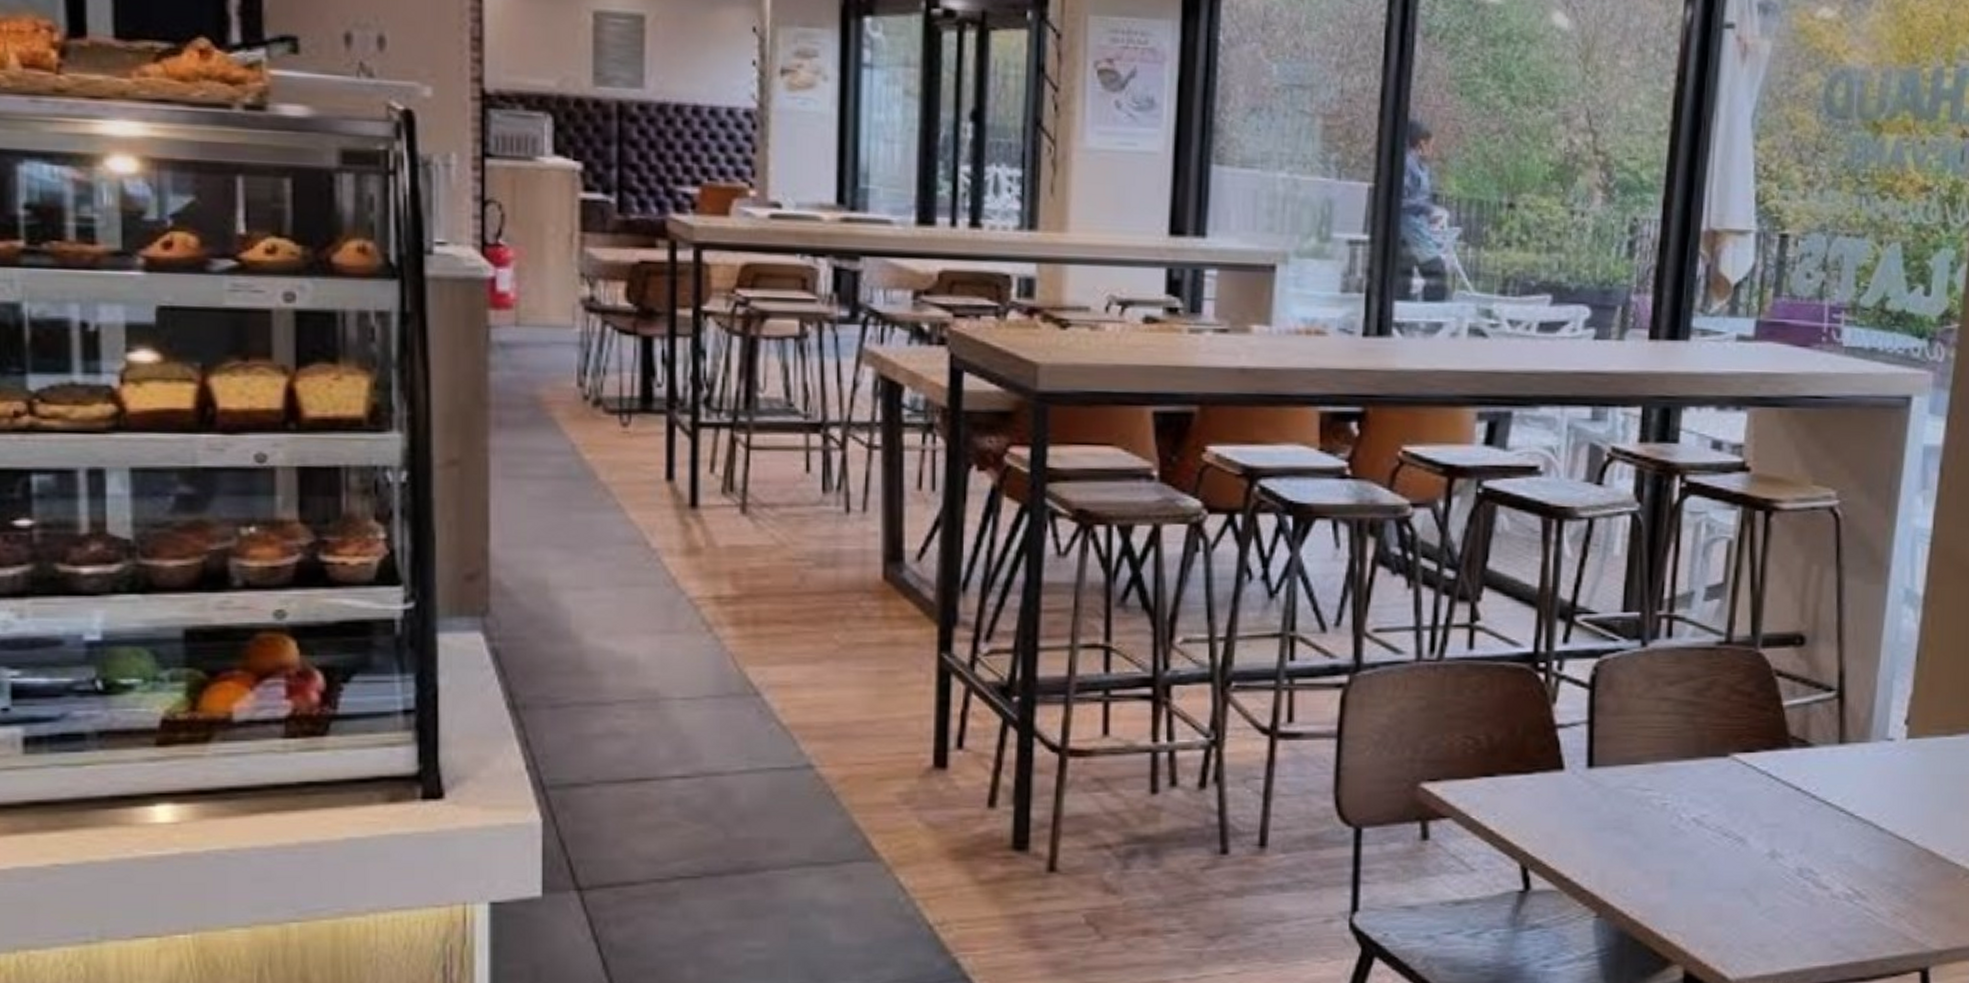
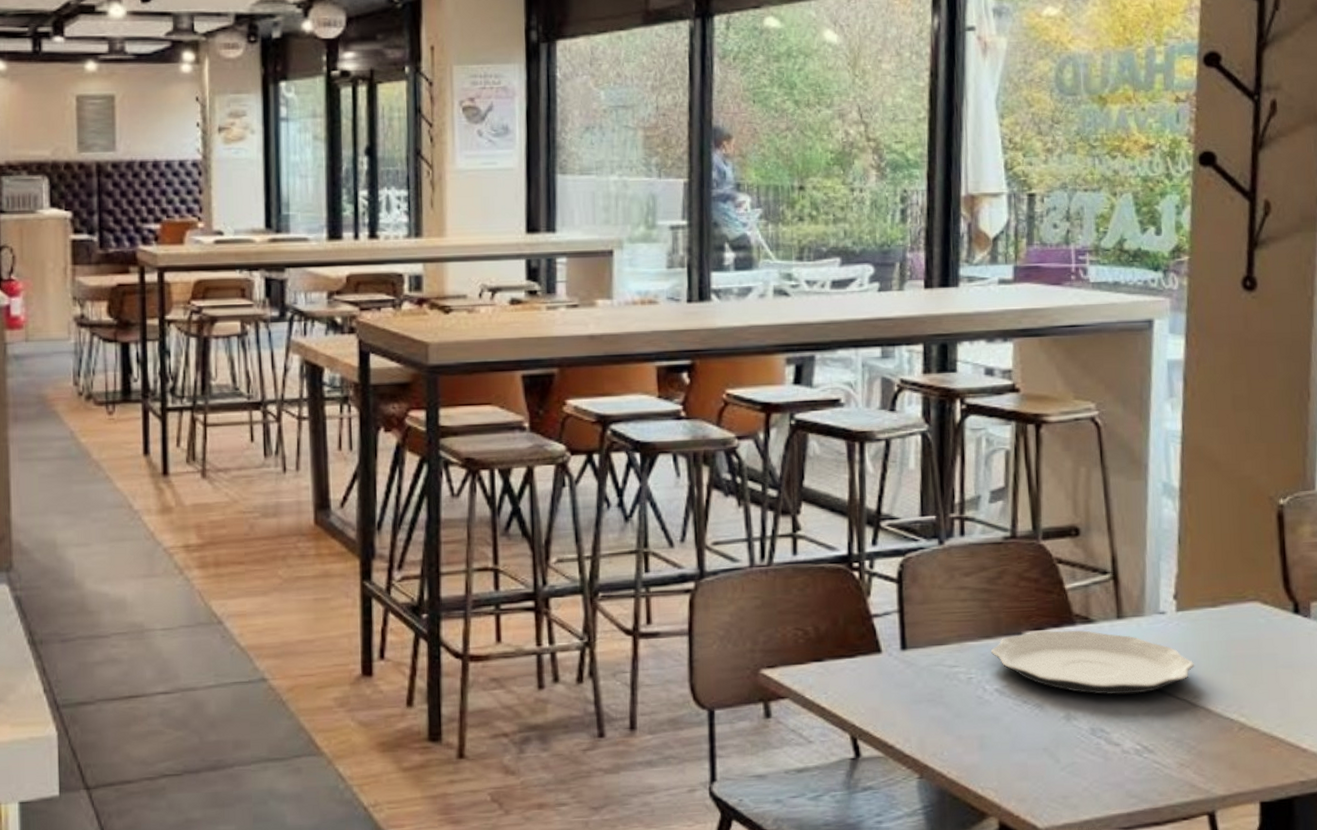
plate: none [1692,754,1921,831] -> present [991,630,1194,695]

